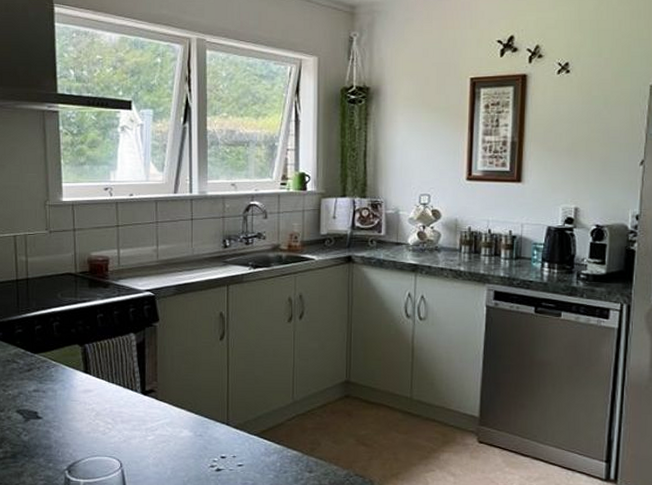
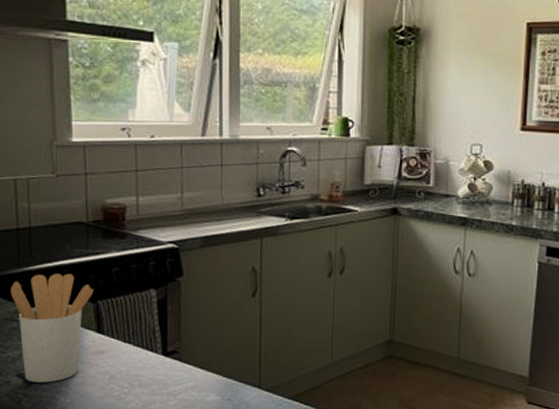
utensil holder: none [11,319,82,418] -> present [10,273,94,383]

